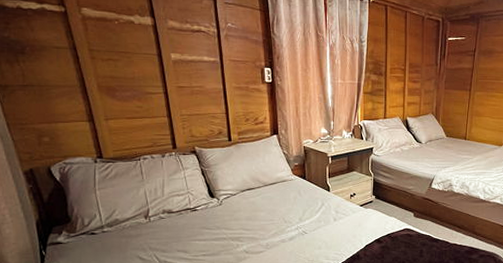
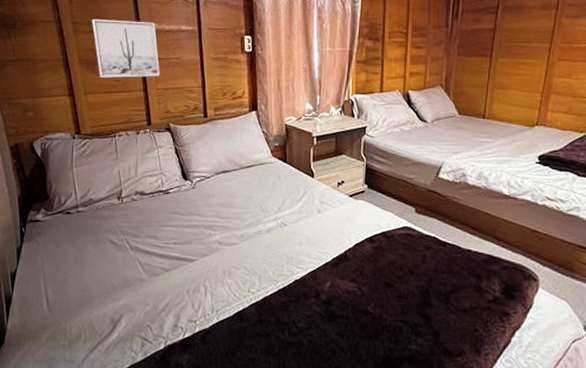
wall art: none [110,46,184,104] -> present [92,18,160,78]

